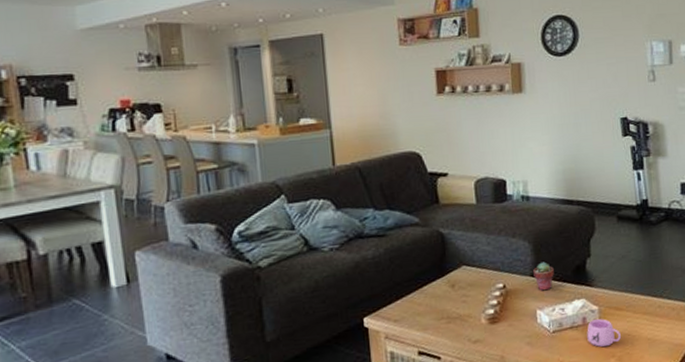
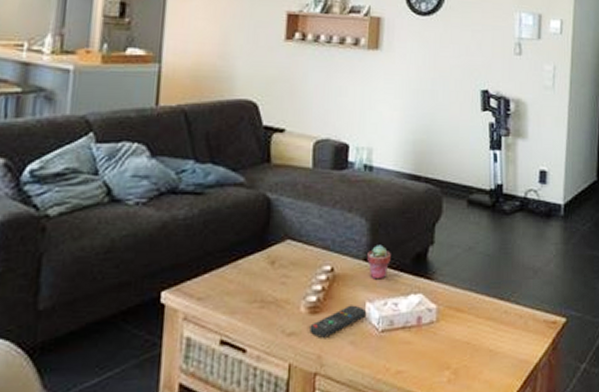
remote control: none [491,313,539,342] -> present [309,305,367,338]
mug: present [587,319,621,347] -> none [420,320,459,356]

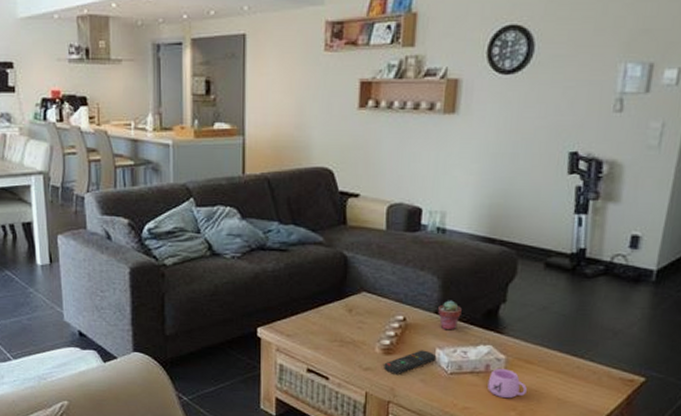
mug: none [420,320,459,356] -> present [487,369,527,399]

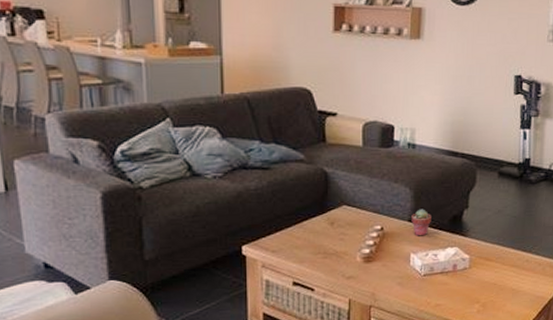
remote control: present [384,350,437,374] -> none [365,256,411,280]
mug: present [487,369,527,399] -> none [455,267,487,293]

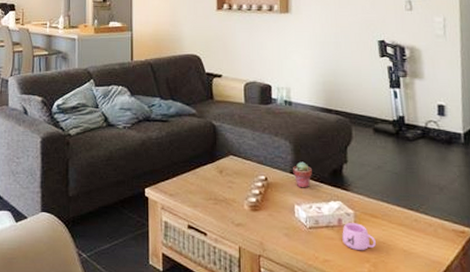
mug: none [455,267,487,293] -> present [342,223,376,251]

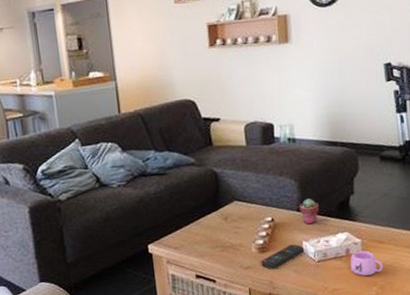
remote control: none [252,206,296,229] -> present [261,244,304,269]

